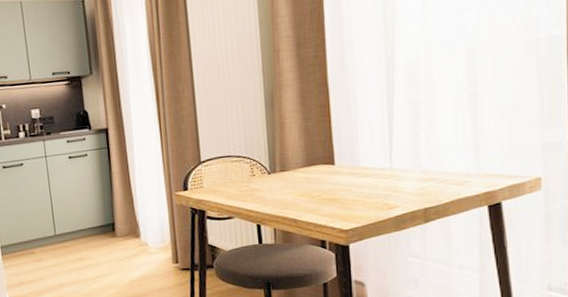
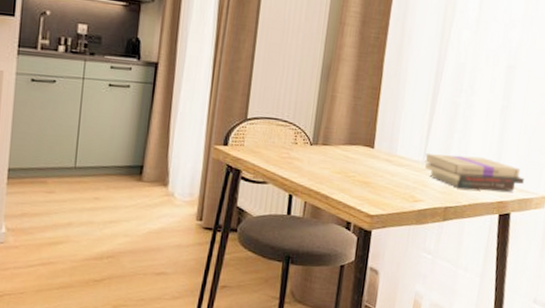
books: none [392,151,511,187] -> present [424,152,524,191]

